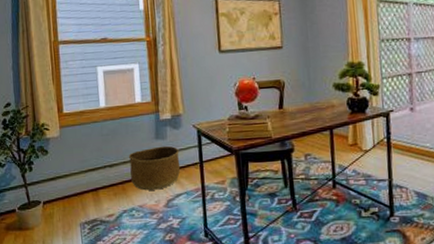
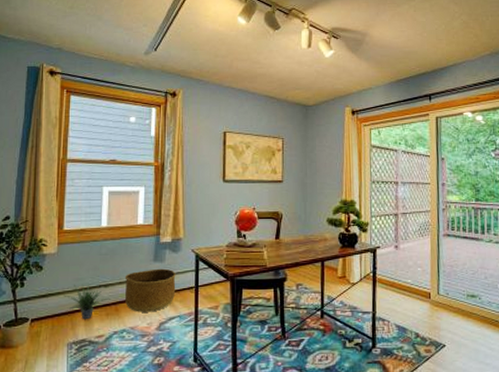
potted plant: none [71,165,116,200] -> present [63,284,110,320]

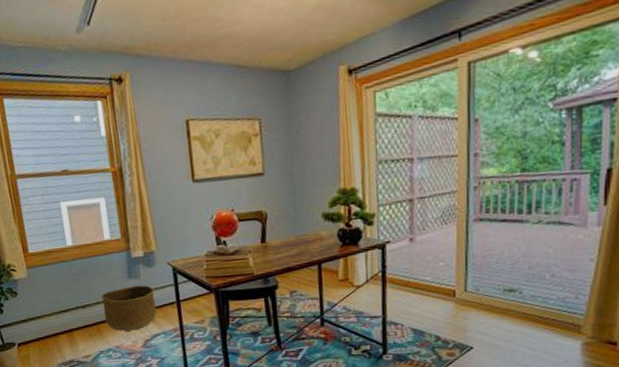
potted plant: present [63,284,110,320] -> none [43,306,90,342]

